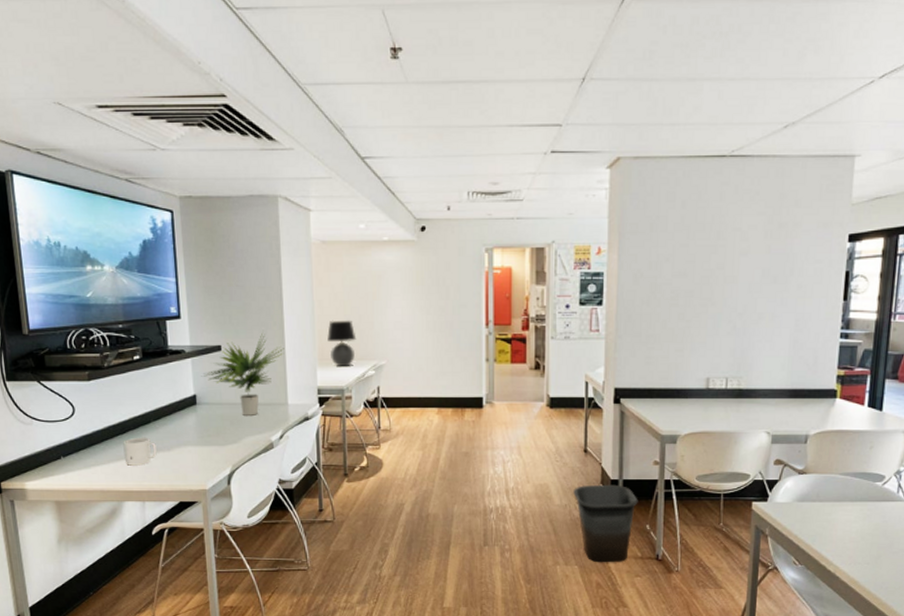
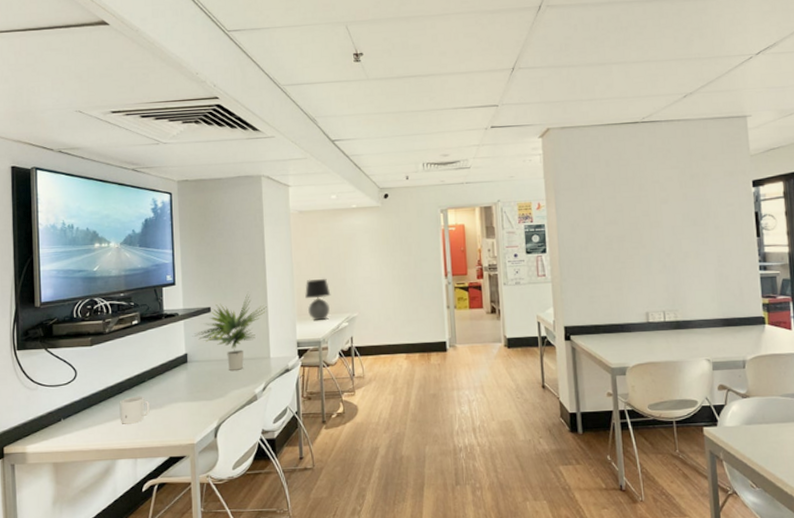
waste bin: present [573,484,638,562] -> none [535,417,597,496]

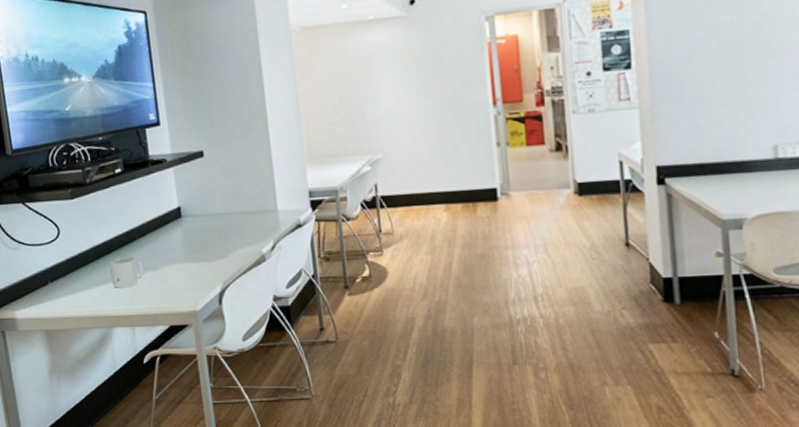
plant: present [192,294,267,371] -> none [184,134,270,226]
table lamp: present [305,278,331,321] -> none [315,111,348,165]

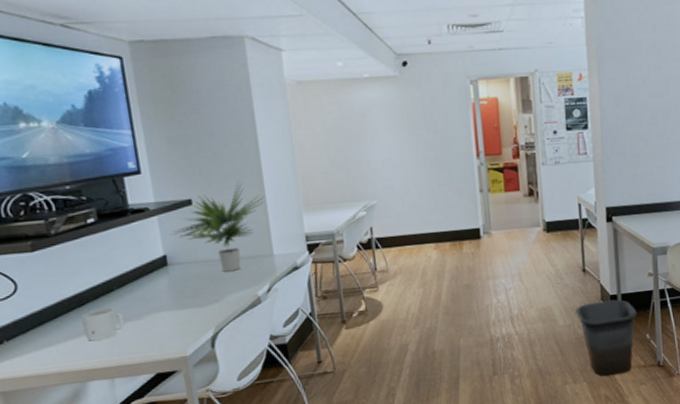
plant: none [184,134,270,226] -> present [170,182,265,272]
waste bin: none [617,283,701,380] -> present [576,299,637,376]

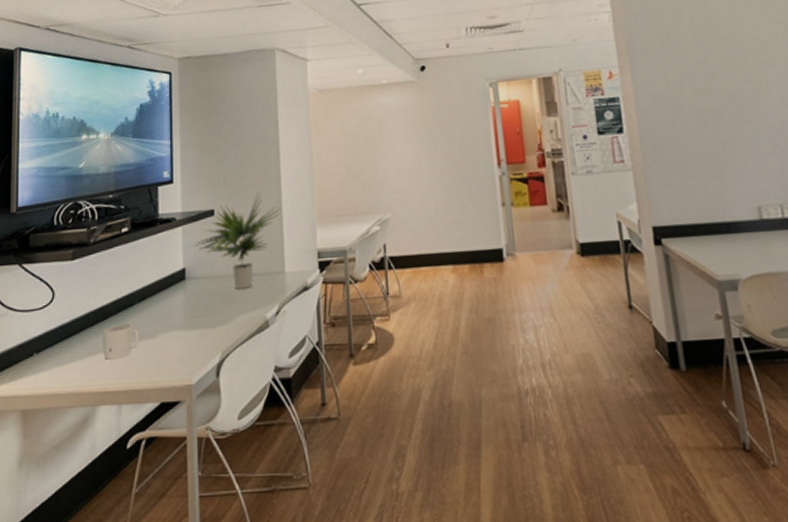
waste bin: present [576,299,637,376] -> none [623,348,706,457]

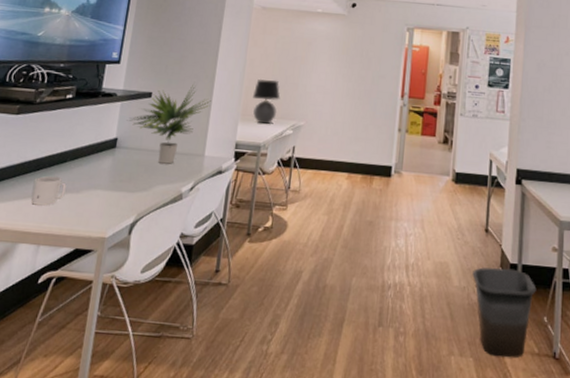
table lamp: none [327,171,359,225] -> present [253,78,280,125]
waste bin: none [623,348,706,457] -> present [472,267,537,357]

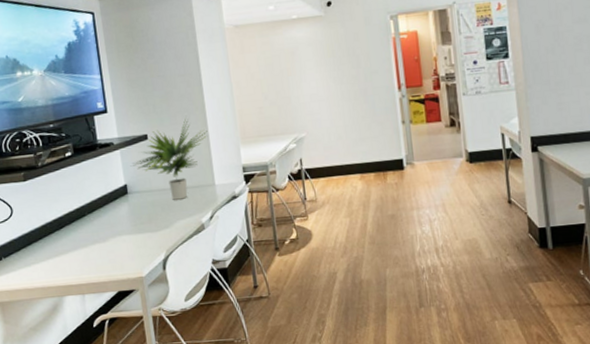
mug: present [31,175,67,206] -> none [60,230,94,260]
table lamp: present [253,78,280,125] -> none [247,97,276,143]
waste bin: present [472,267,537,357] -> none [502,232,569,313]

